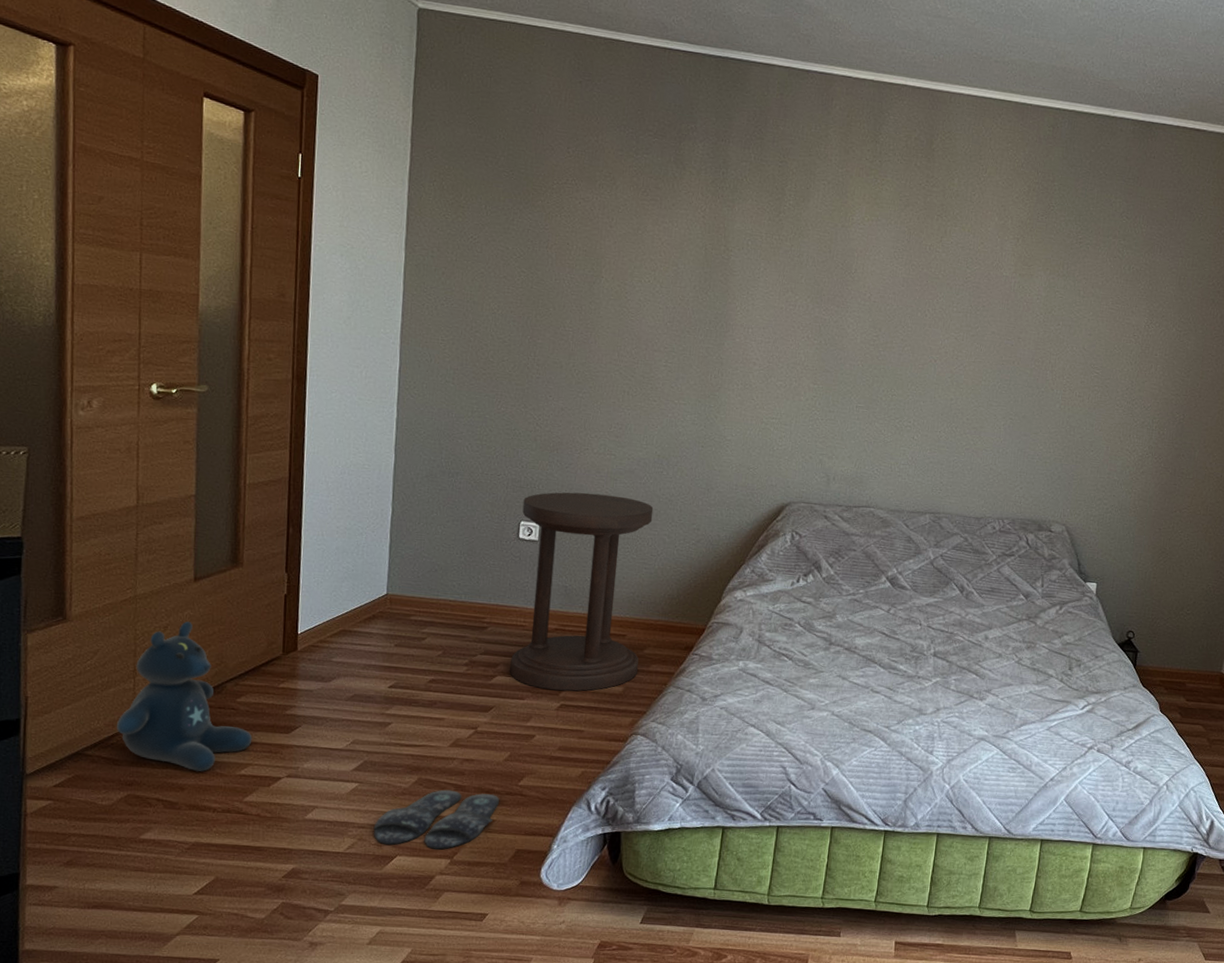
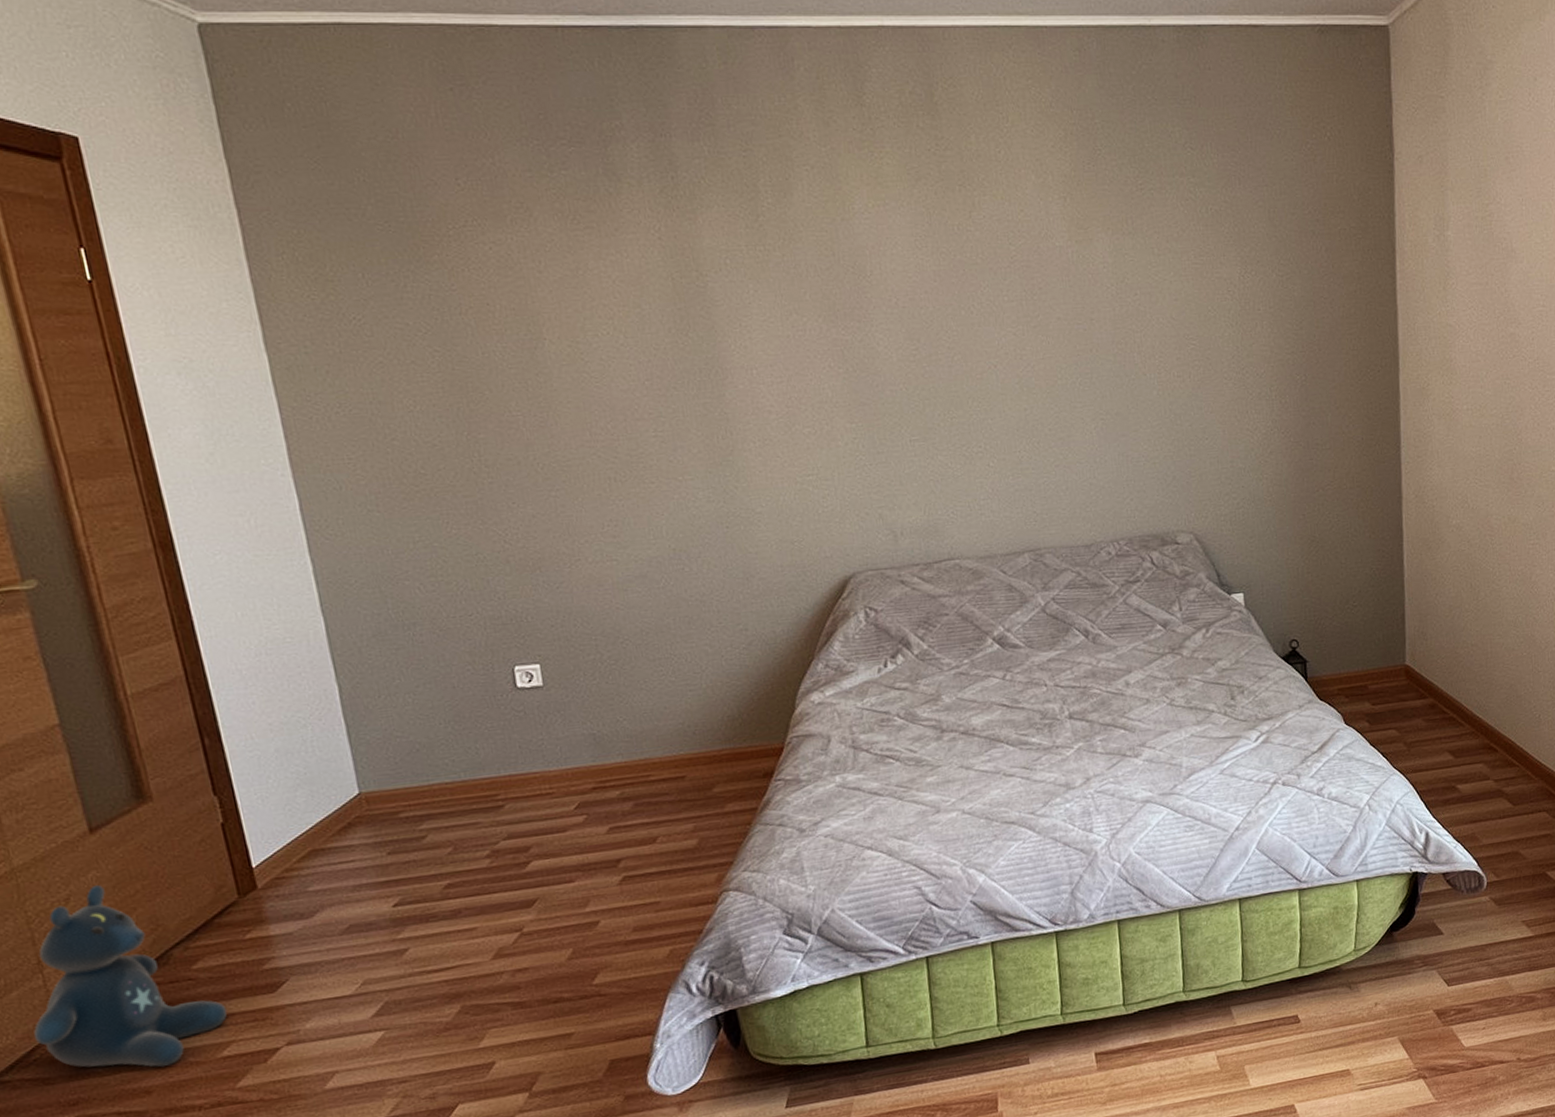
slippers: present [373,789,499,850] -> none [418,1003,574,1095]
side table: present [510,492,654,692] -> none [511,609,712,864]

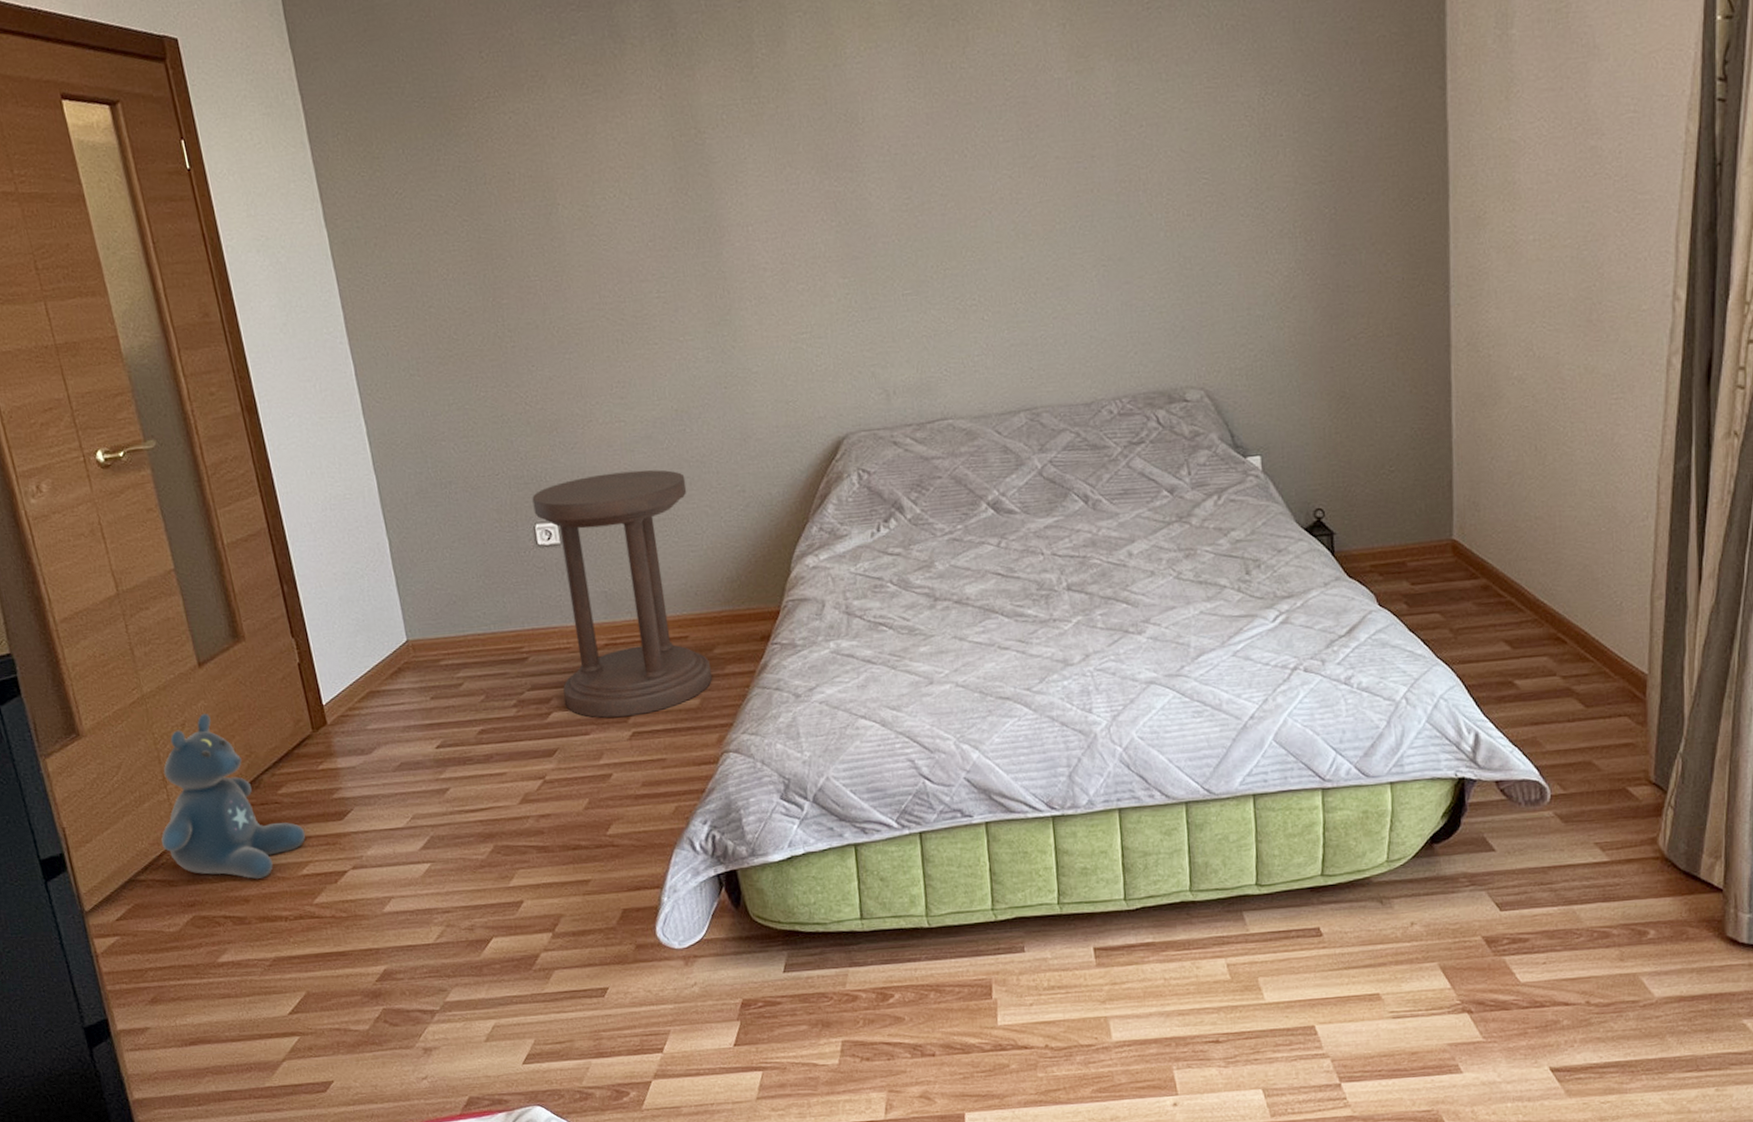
side table: none [511,609,712,864] -> present [532,469,713,718]

